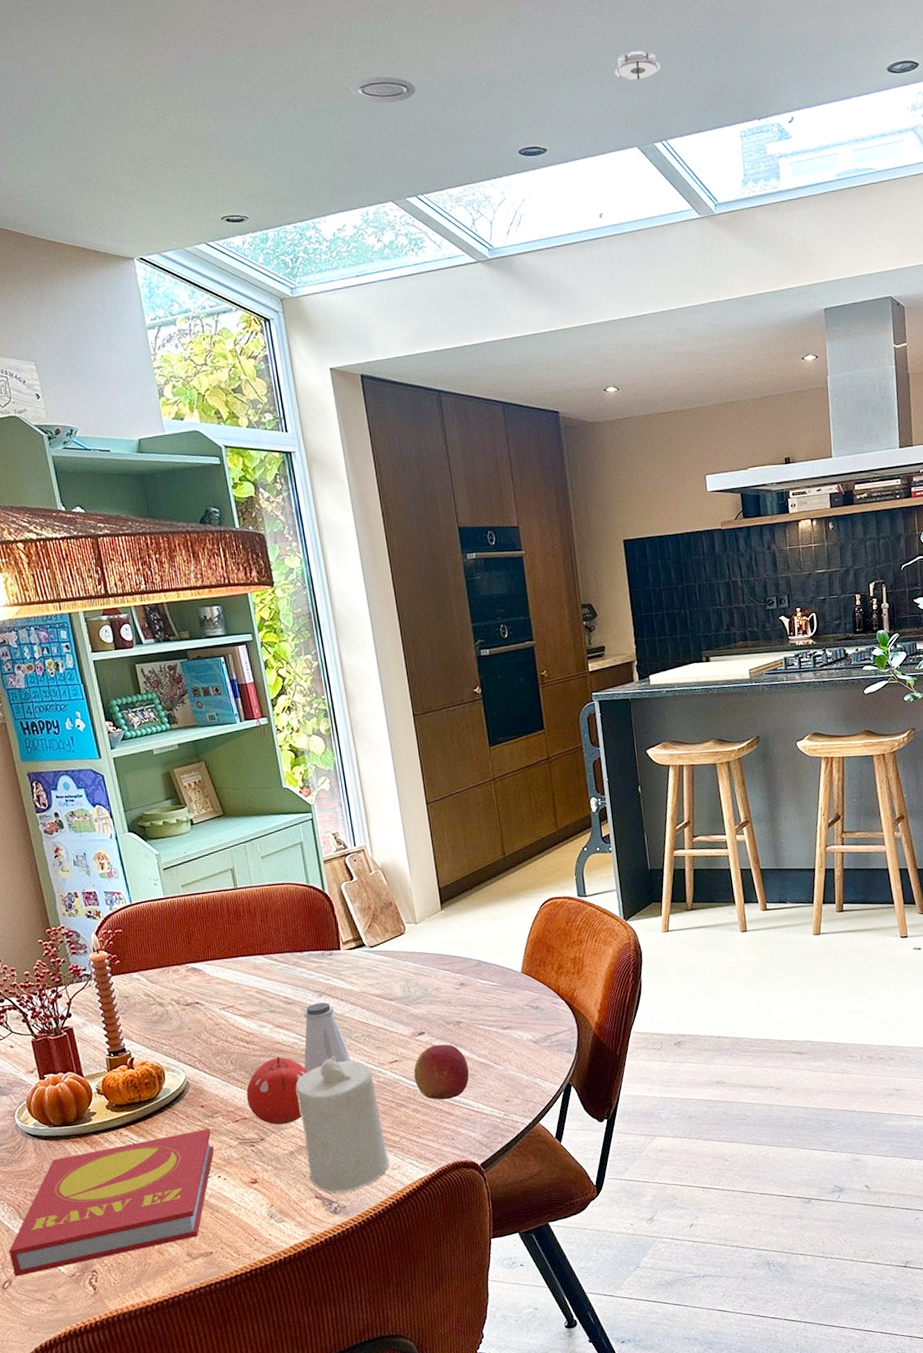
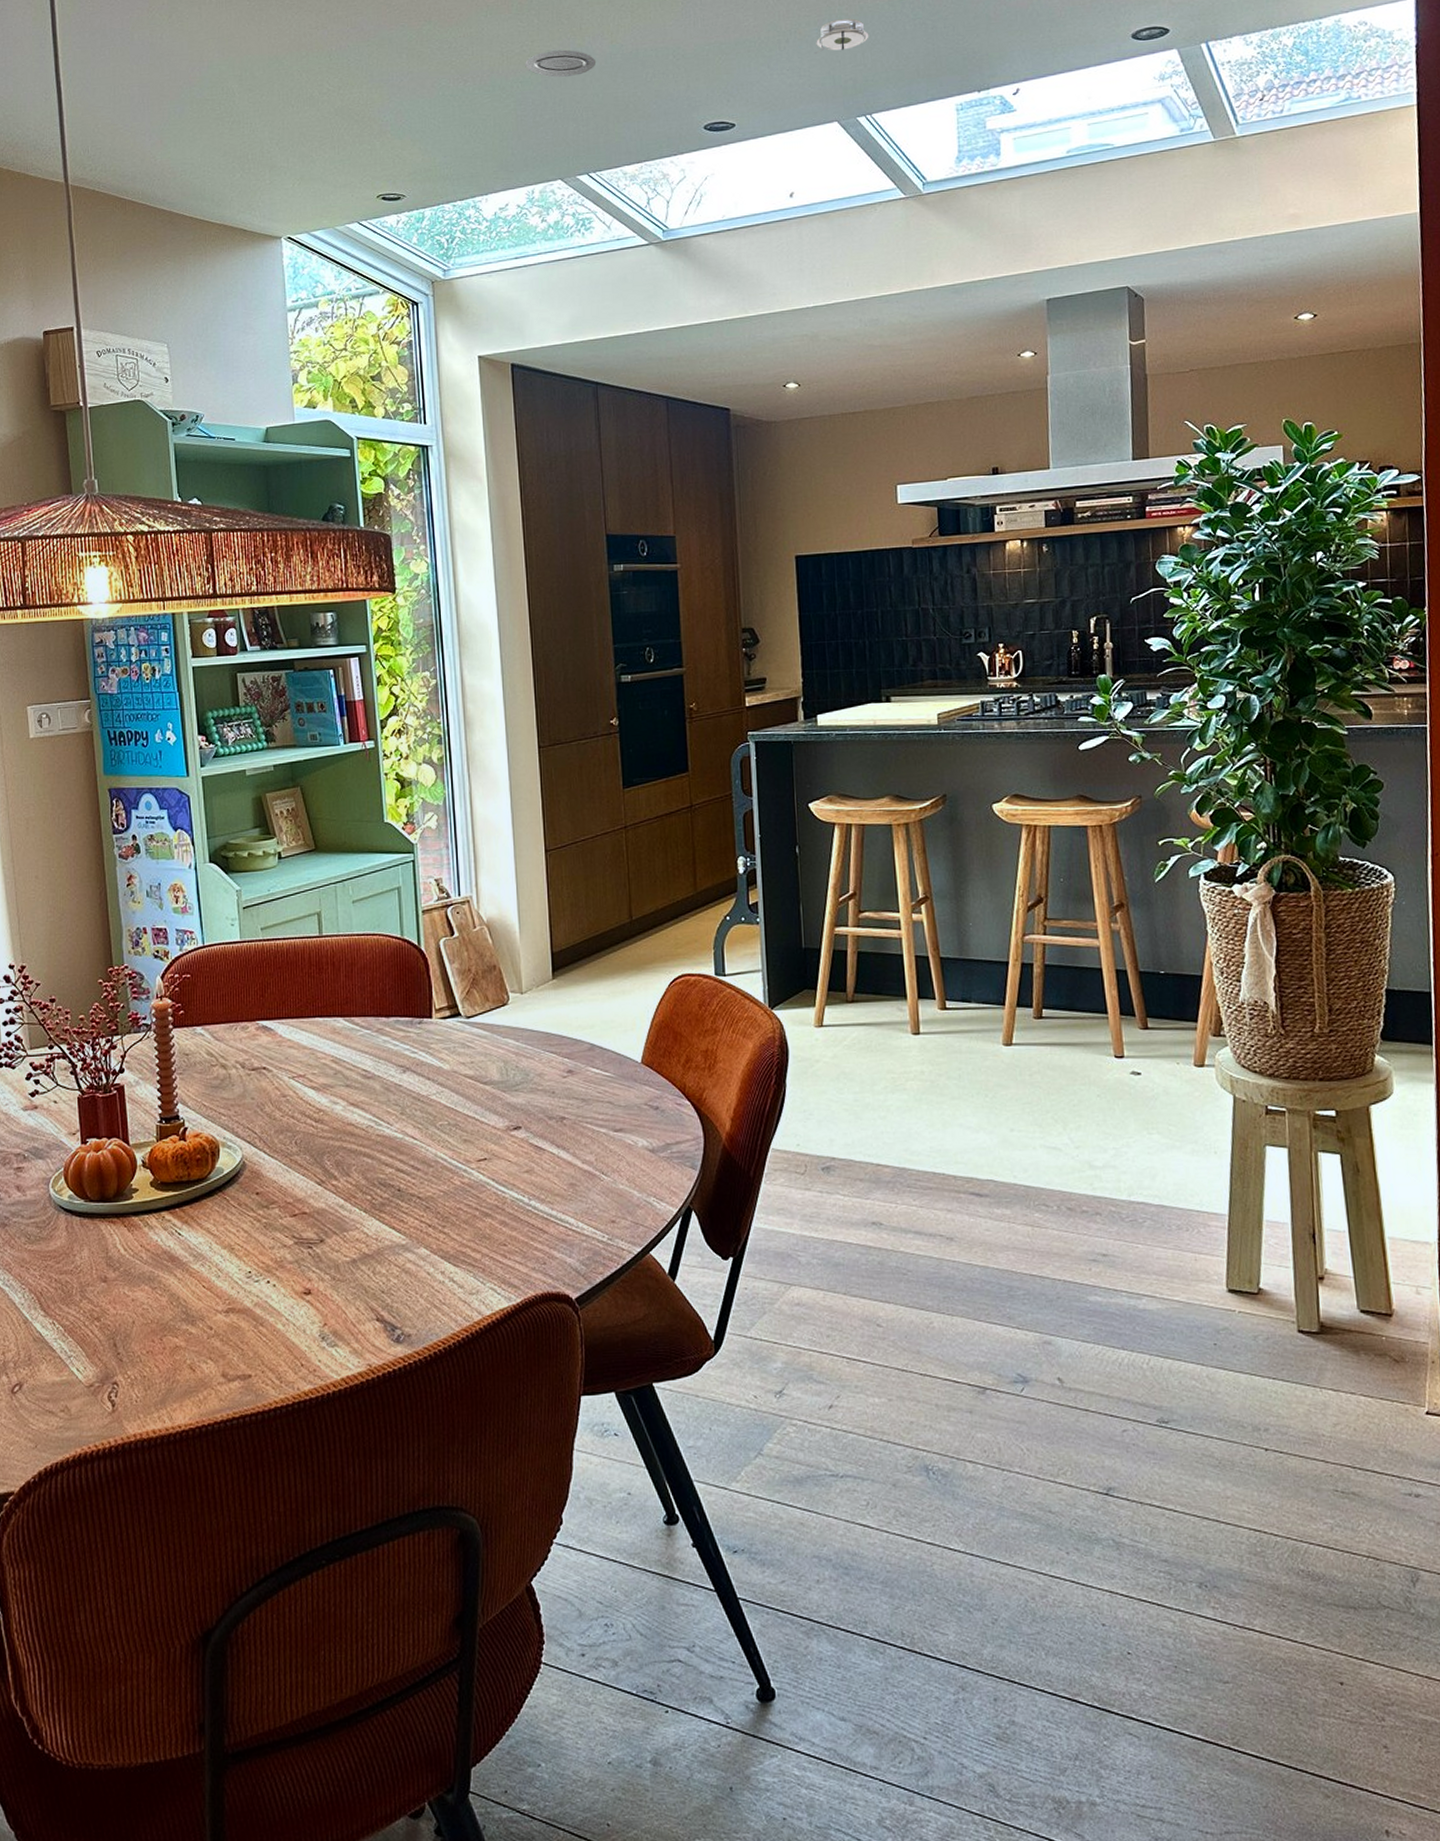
book: present [8,1128,214,1277] -> none [23,1221,265,1380]
fruit: present [246,1056,309,1125] -> none [308,1141,383,1226]
candle: present [296,1055,390,1193] -> none [366,1146,467,1318]
saltshaker: present [303,1002,352,1072] -> none [378,1080,433,1164]
apple: present [413,1044,470,1100] -> none [505,1144,571,1214]

